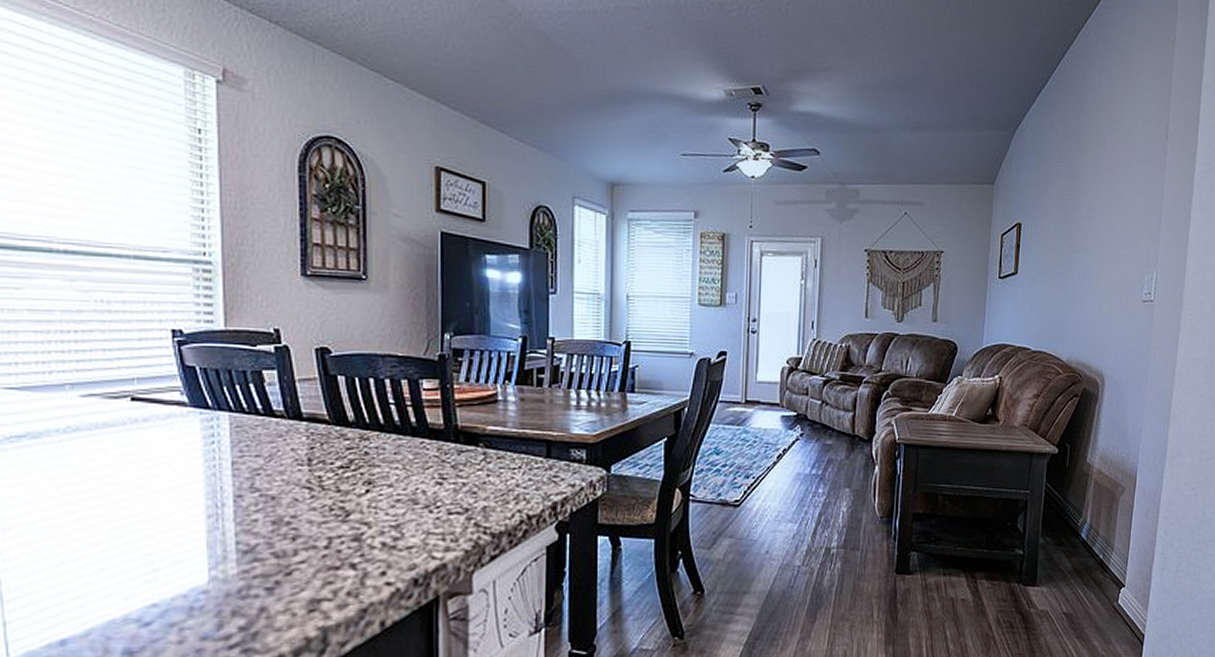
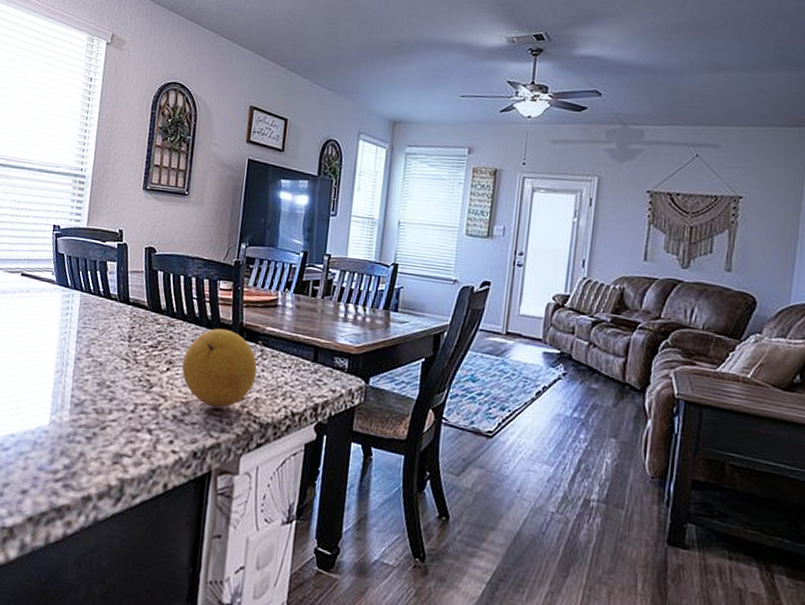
fruit: none [385,436,482,526] -> present [182,328,258,408]

